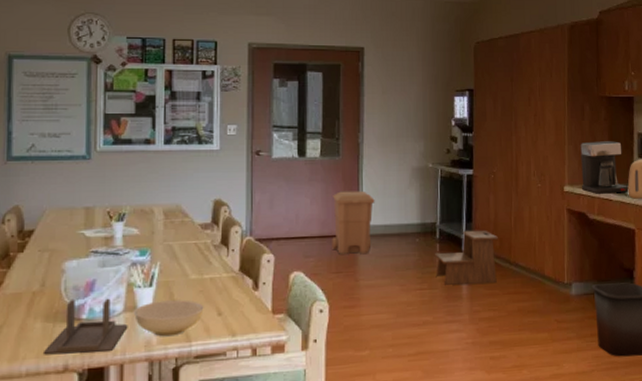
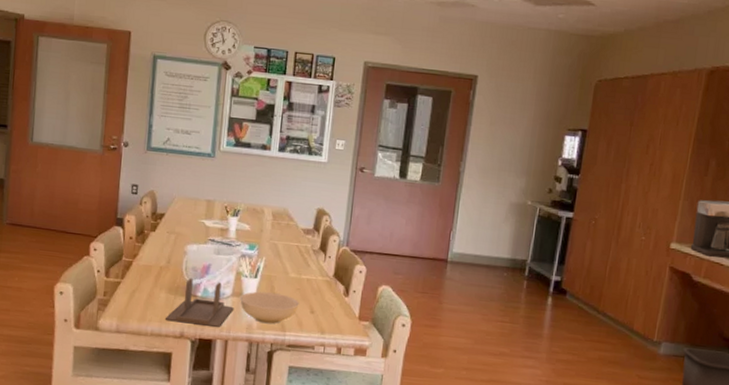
recycling bin: present [332,191,375,255] -> none [421,216,468,280]
step stool: present [434,230,499,285] -> none [519,272,590,329]

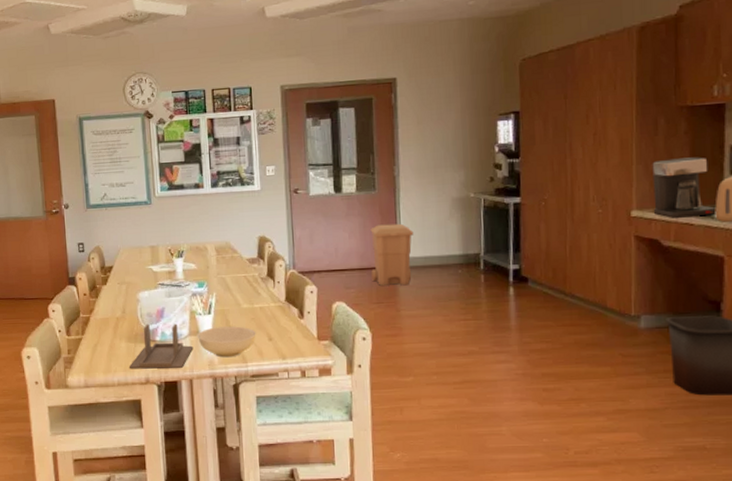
recycling bin: none [421,216,468,280] -> present [370,223,414,286]

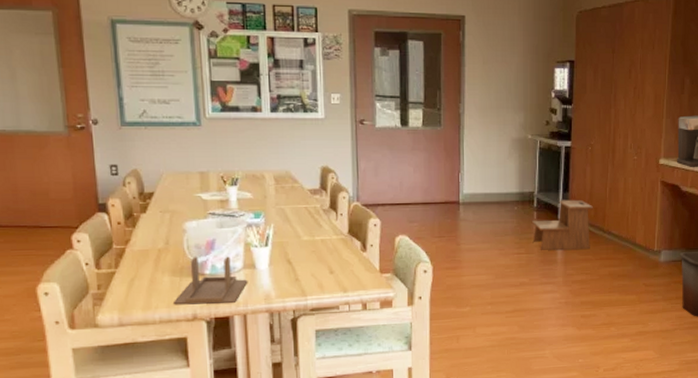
bowl: present [197,326,256,358] -> none [252,259,317,292]
recycling bin: present [370,223,414,286] -> none [434,160,475,221]
step stool: none [478,260,552,316] -> present [531,199,594,250]

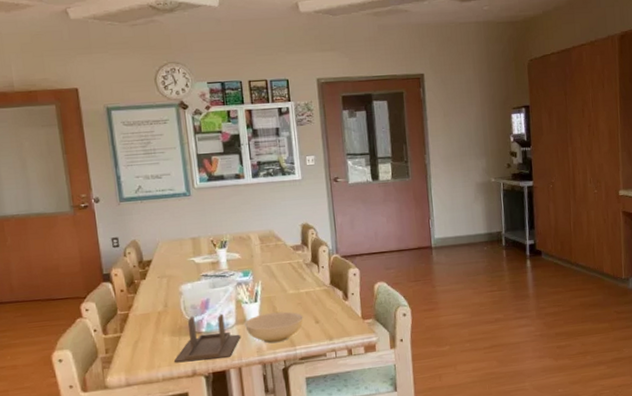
bowl: none [252,259,317,292] -> present [244,311,303,344]
step stool: present [531,199,594,250] -> none [501,235,560,286]

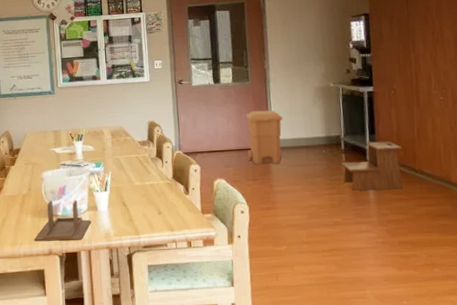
bowl: present [244,311,303,344] -> none [94,201,147,230]
recycling bin: none [406,207,445,265] -> present [245,110,283,164]
step stool: none [501,235,560,286] -> present [340,141,403,191]

